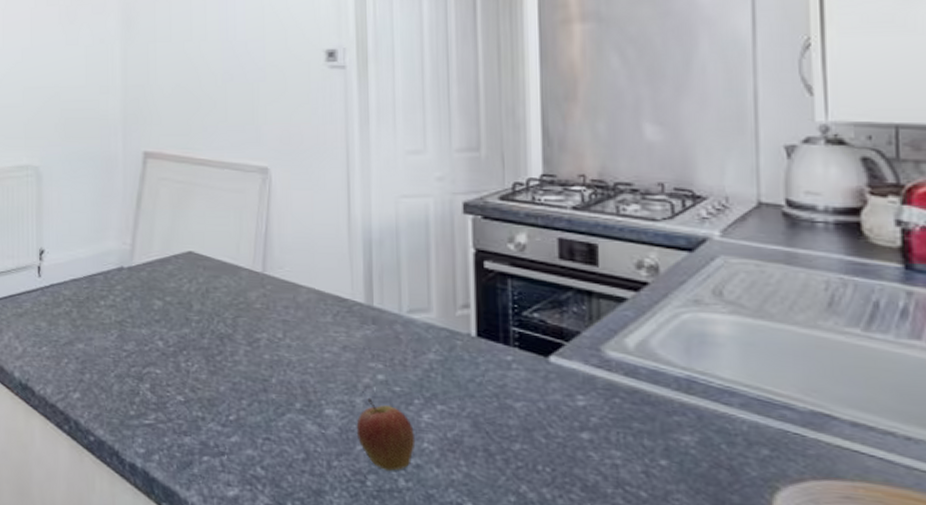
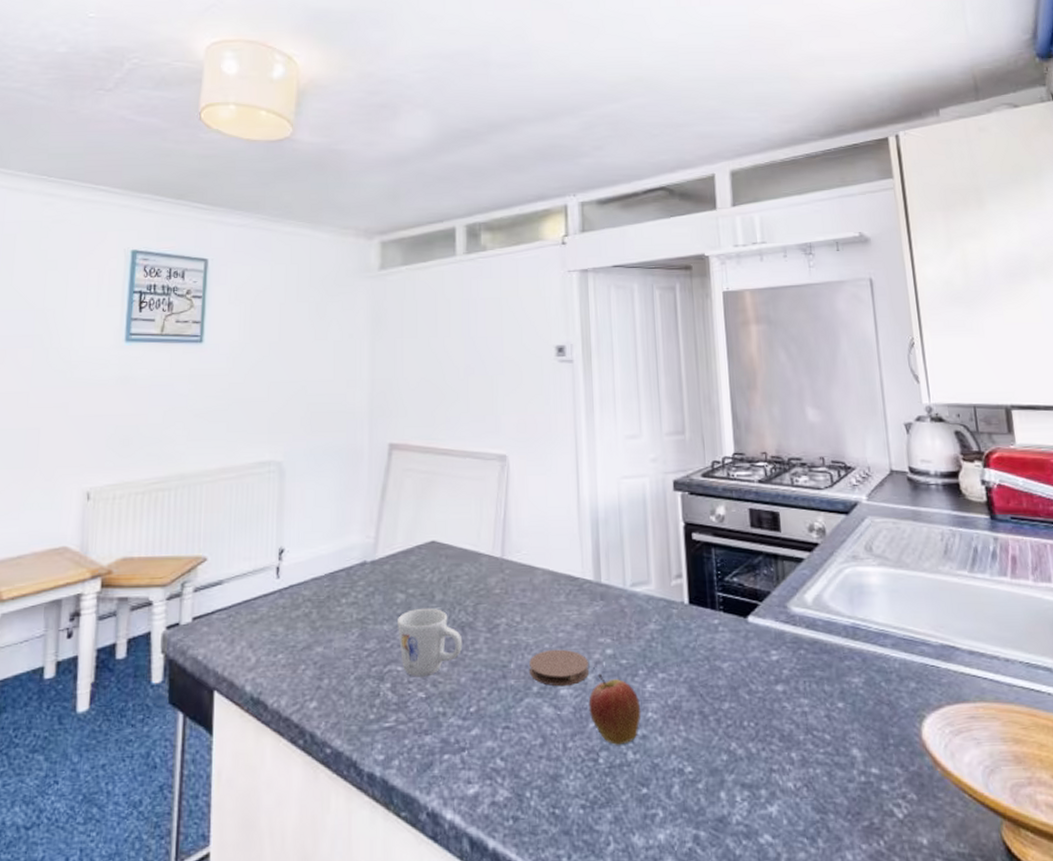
mug: none [154,316,222,382] -> present [396,607,463,677]
coaster: none [292,368,358,407] -> present [529,649,590,687]

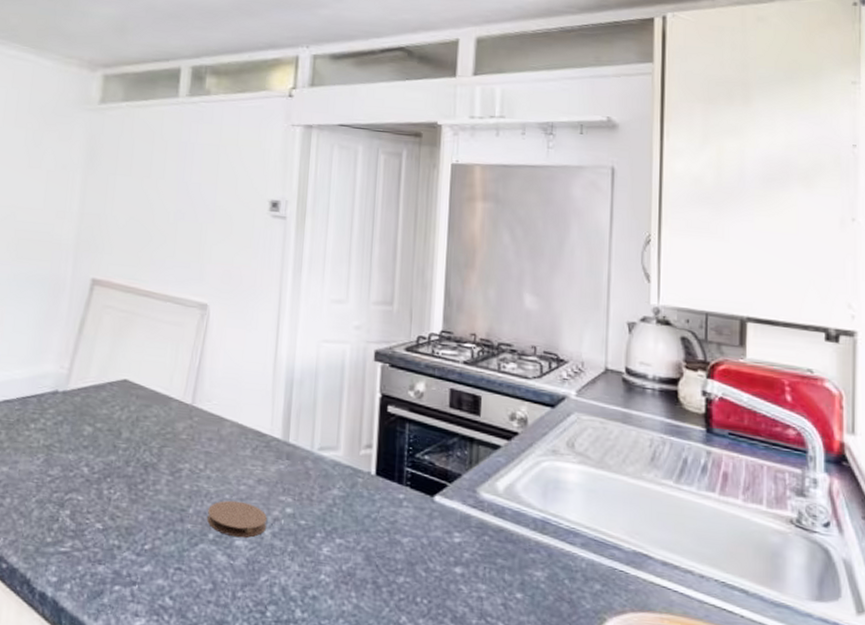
mug: present [396,607,463,677] -> none [82,443,145,510]
fruit: present [588,673,641,745] -> none [262,530,314,602]

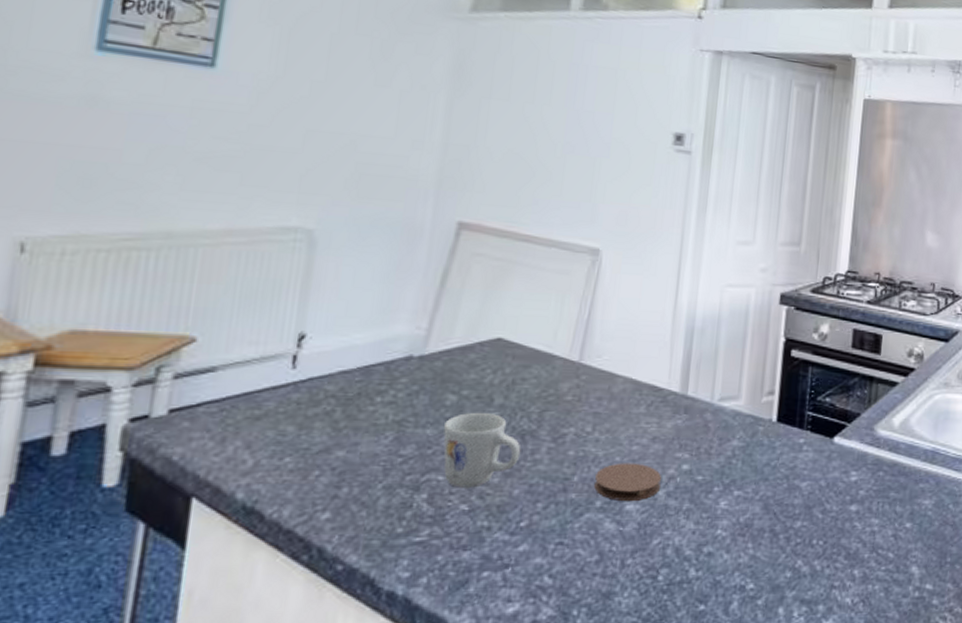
mug: none [82,443,145,510] -> present [443,412,521,488]

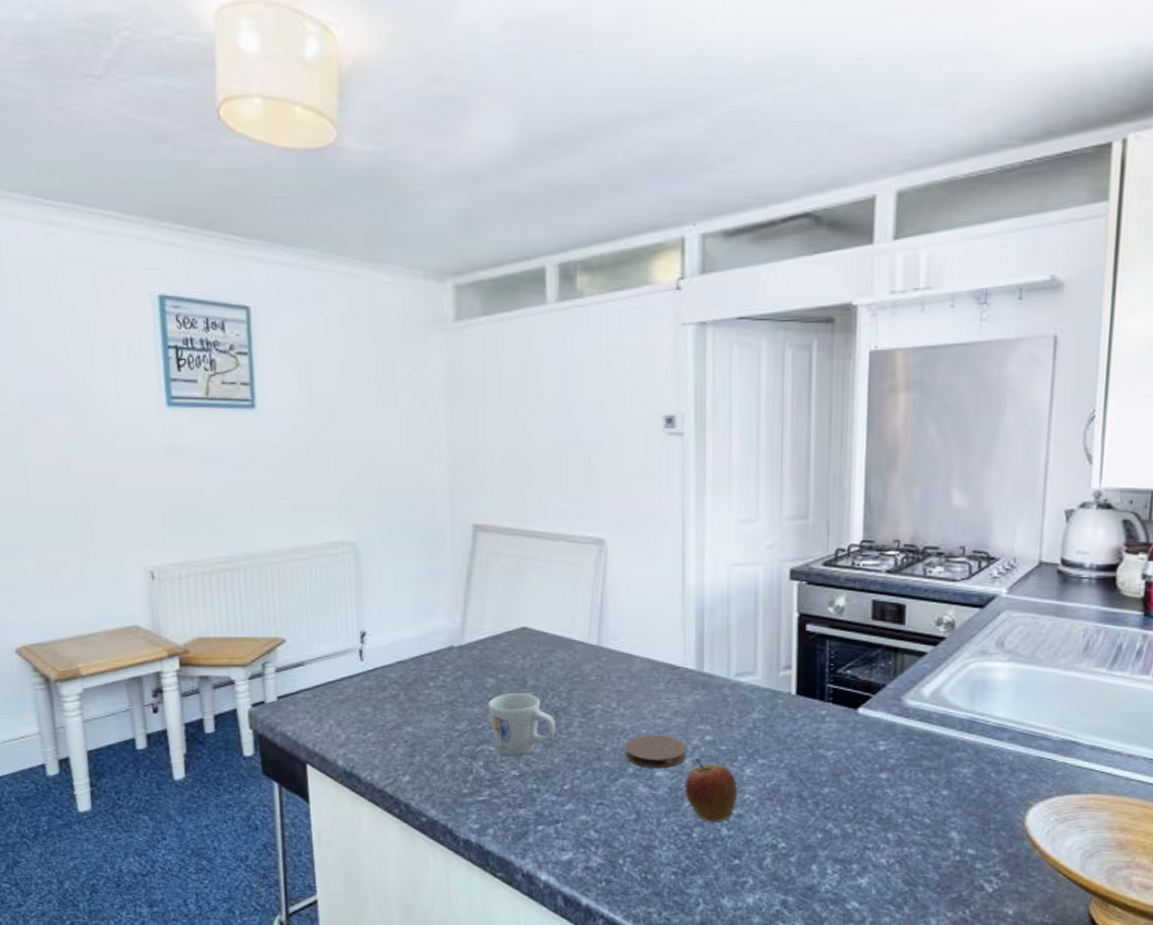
fruit: none [654,489,711,562] -> present [684,757,738,822]

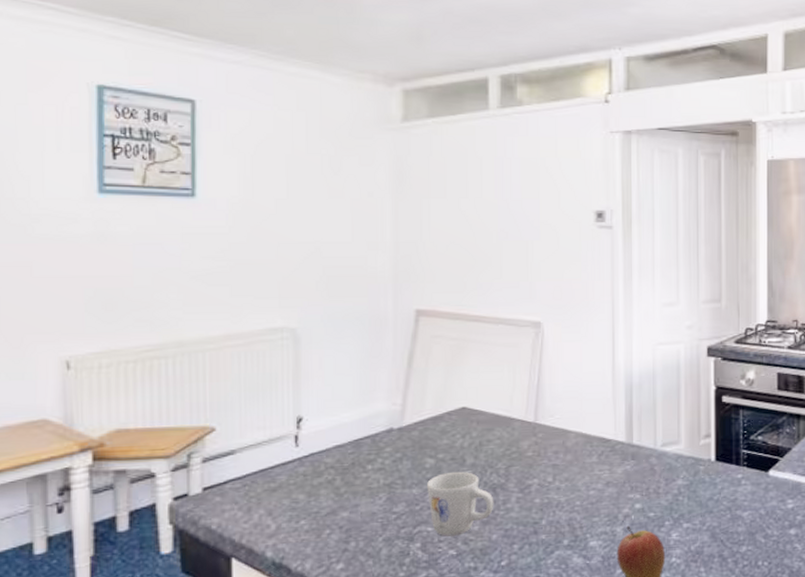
coaster: present [625,734,687,769] -> none [561,505,619,539]

